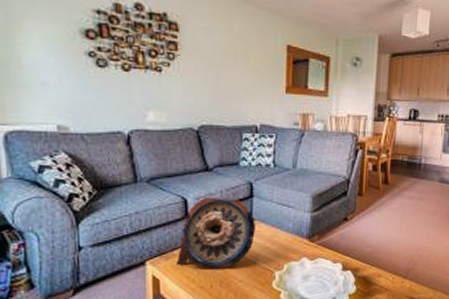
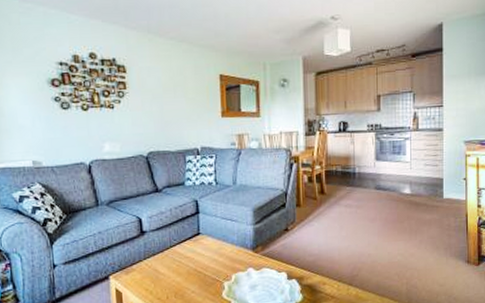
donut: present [177,198,256,270] -> none [136,215,204,282]

